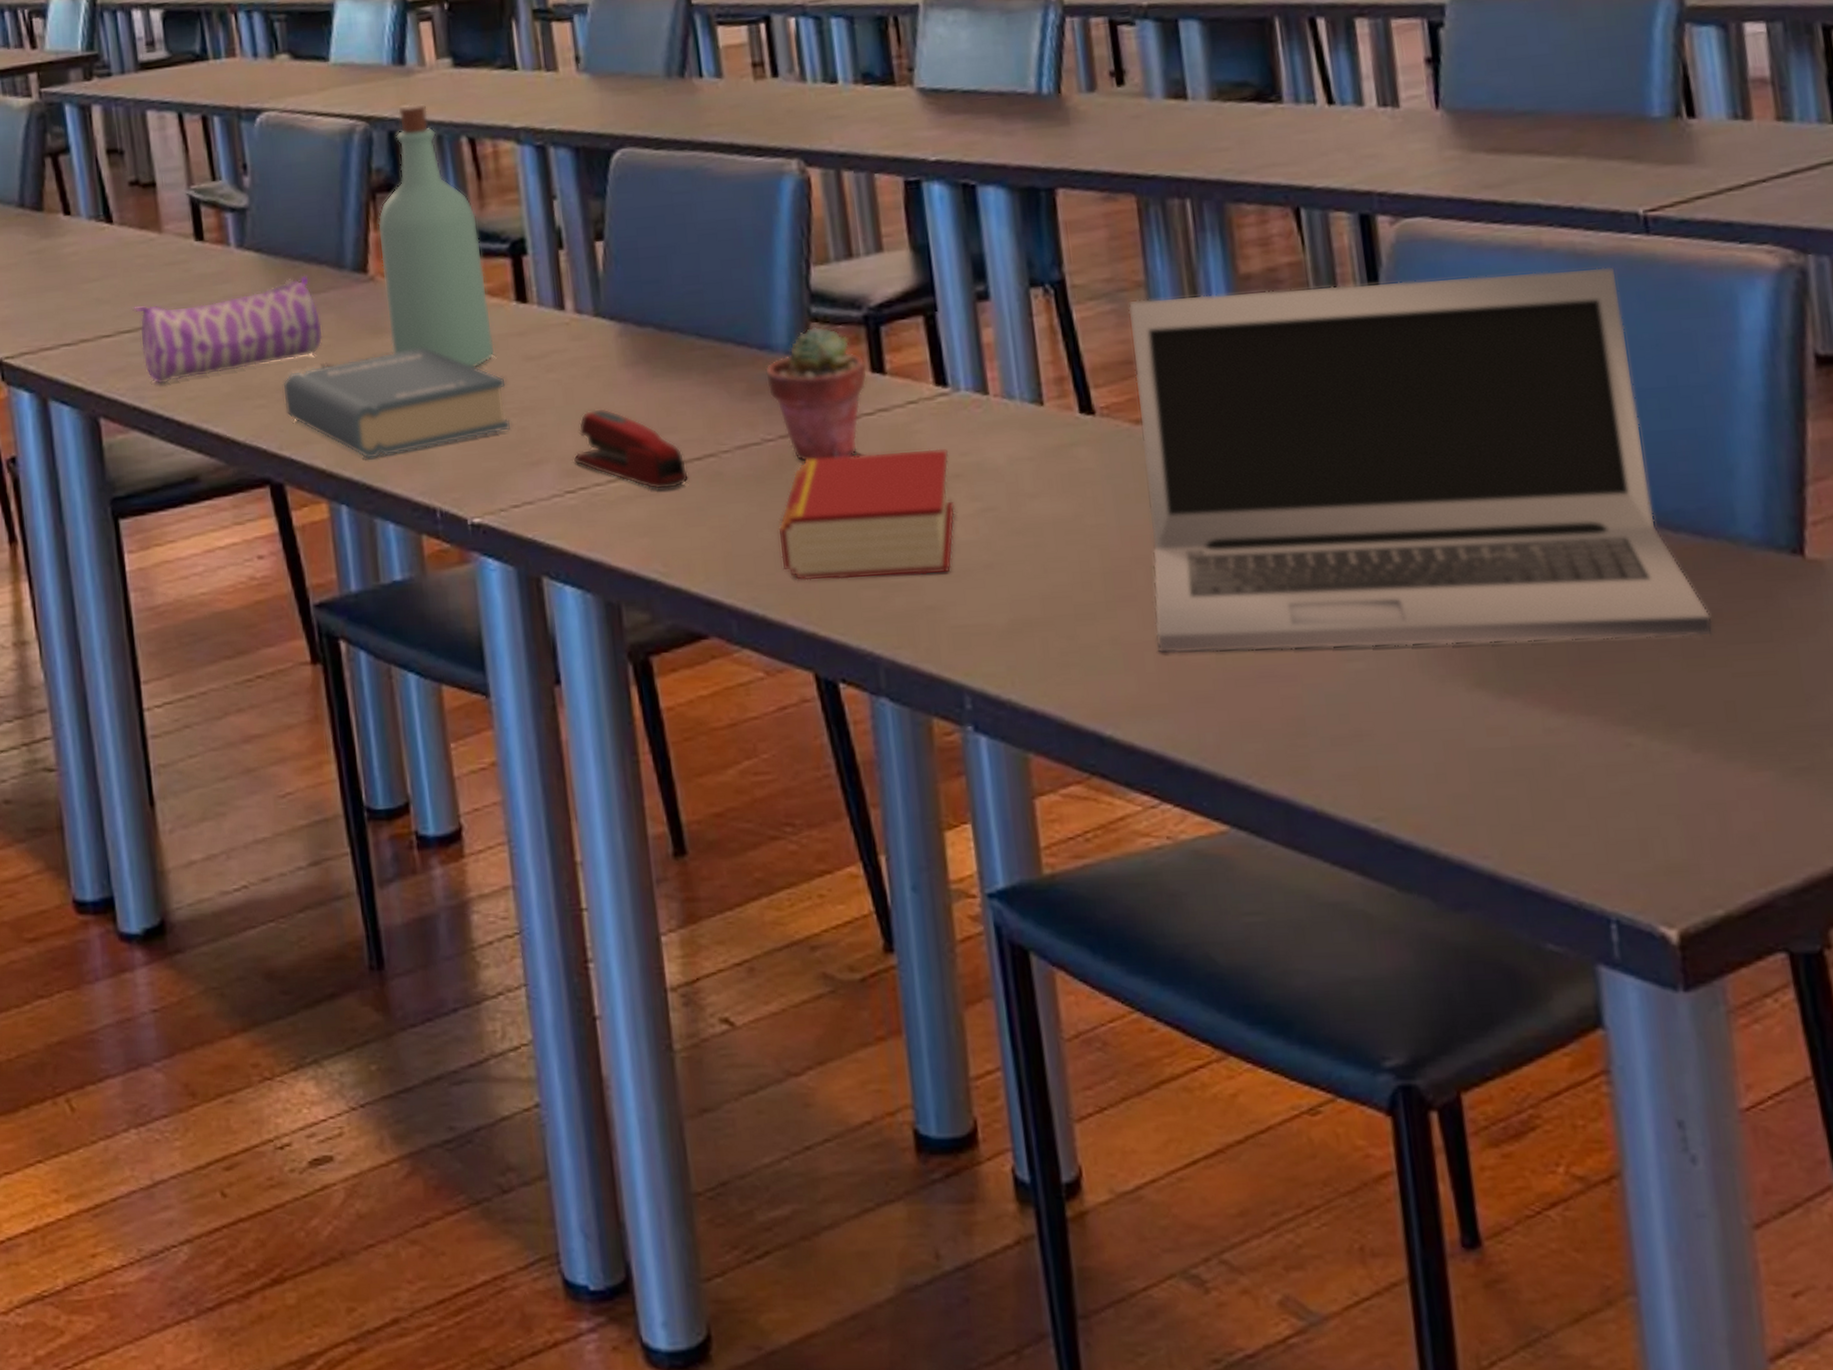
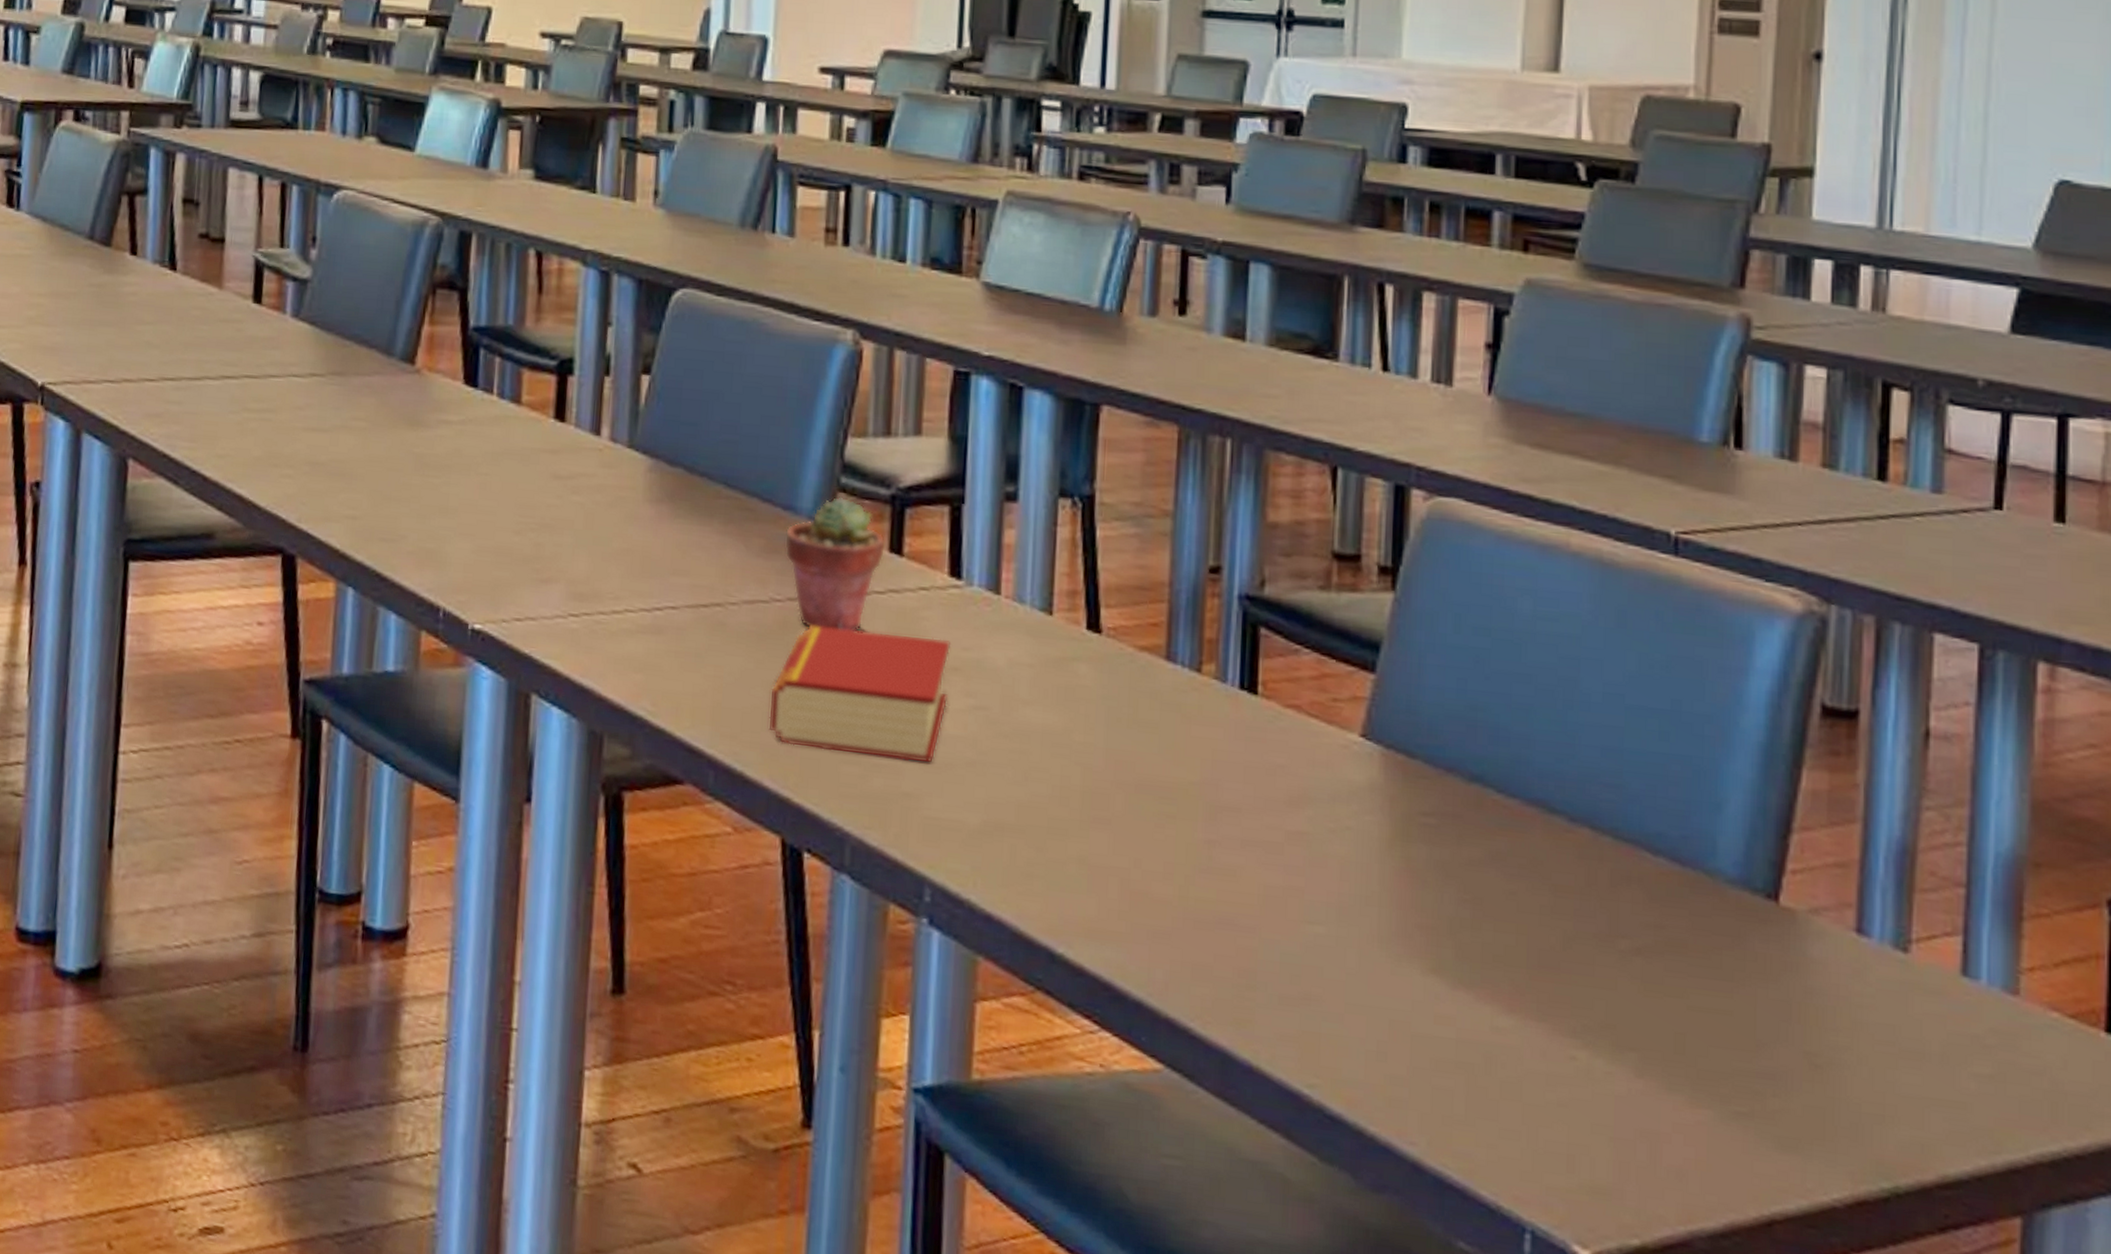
pencil case: present [132,275,323,384] -> none [180,355,361,437]
book: present [282,348,511,460] -> none [310,446,531,548]
bottle: present [377,103,495,368] -> none [424,207,531,477]
stapler: present [573,408,689,490] -> none [582,538,693,631]
laptop: present [1128,267,1714,654] -> none [1122,528,1676,963]

